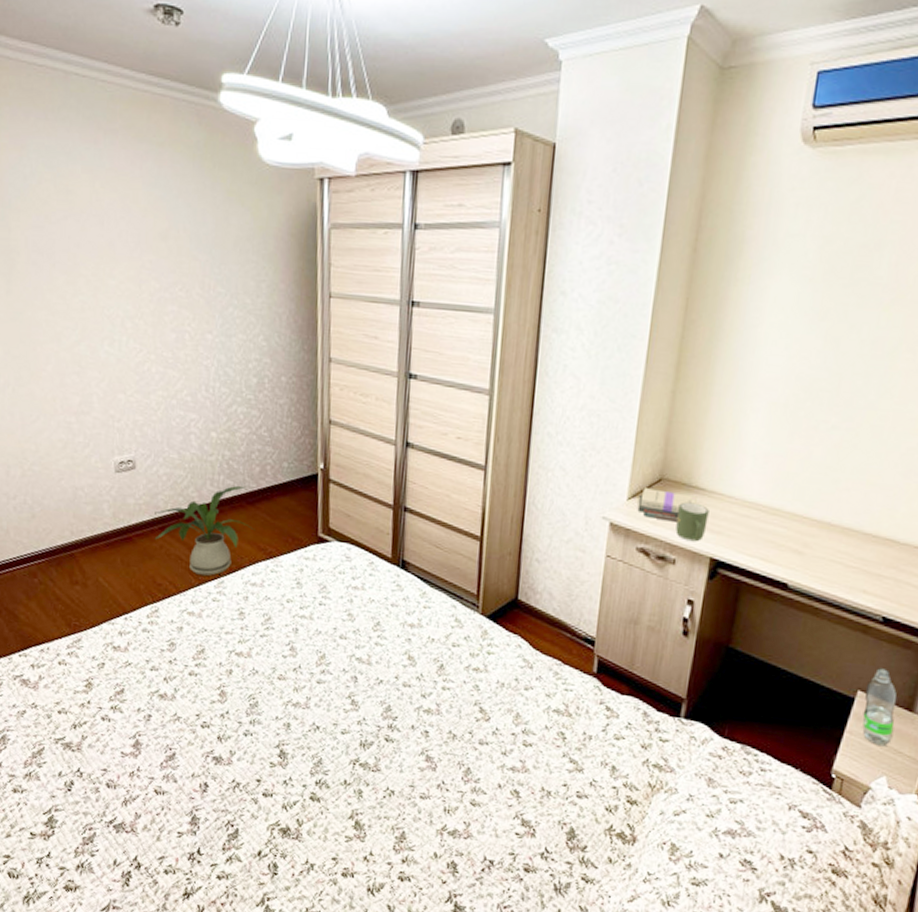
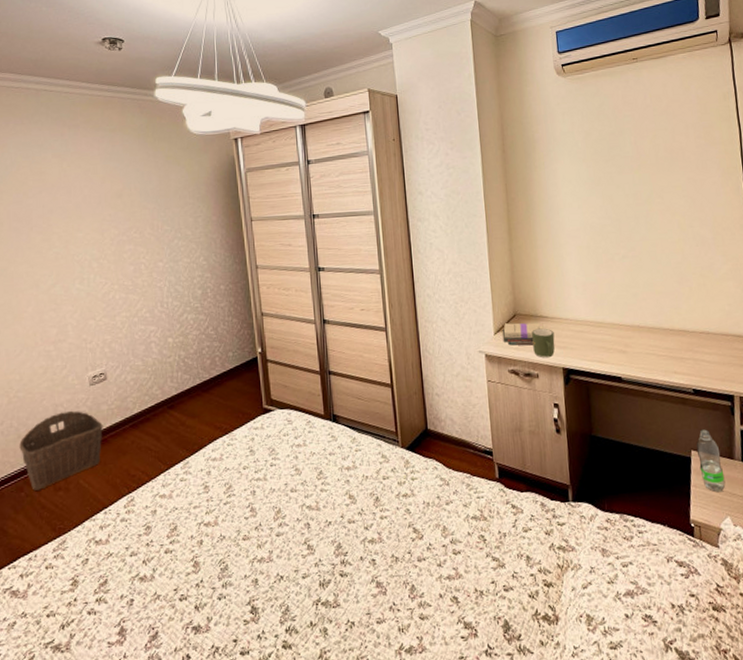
wicker basket: none [33,497,128,580] -> present [19,411,103,490]
house plant: present [154,486,255,576] -> none [125,378,211,460]

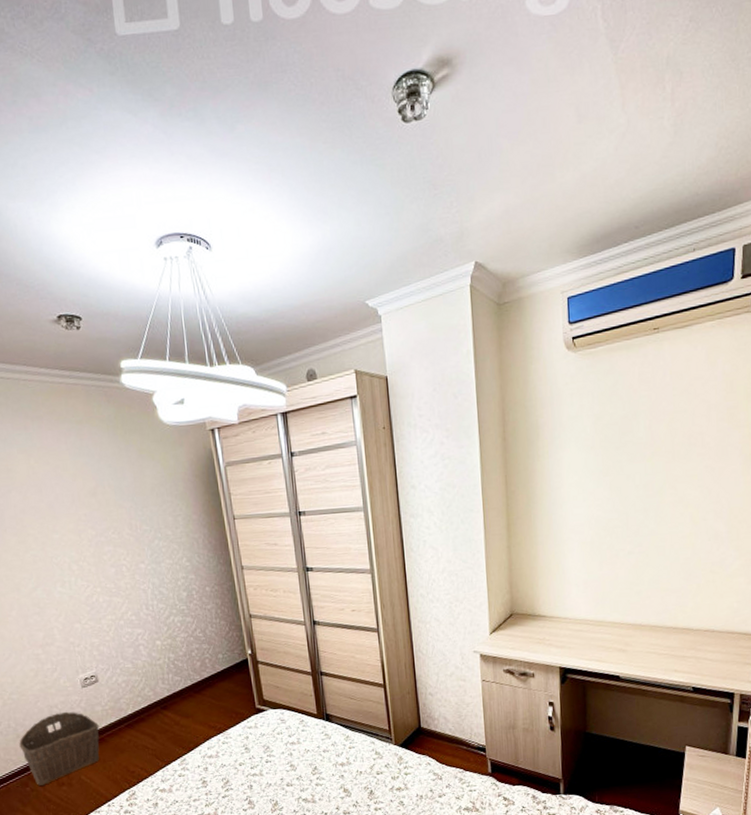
books: present [502,322,544,346] -> none [498,622,541,646]
mug: present [532,328,555,358] -> none [529,627,553,658]
bottle: present [696,429,726,493] -> none [691,726,718,785]

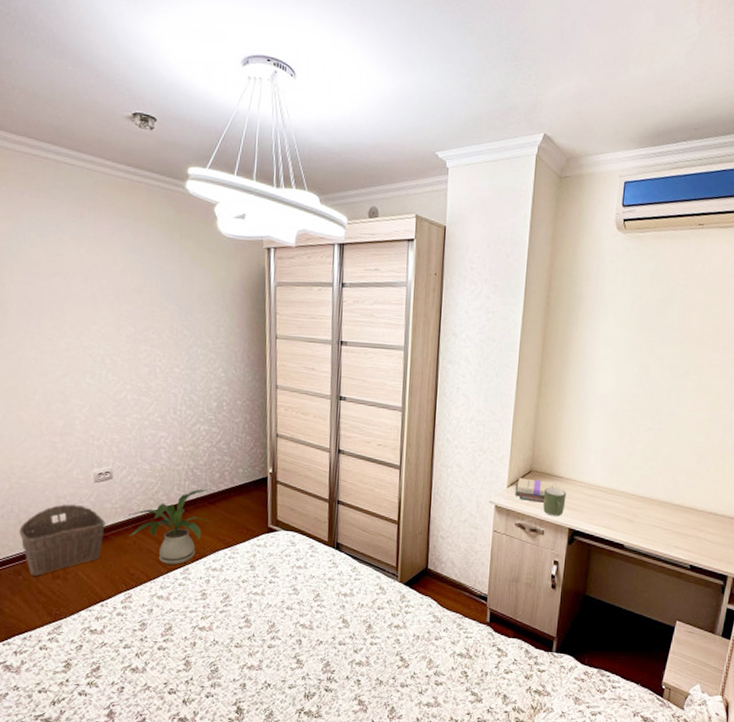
house plant: none [120,680,205,758] -> present [128,489,216,565]
books: none [498,622,541,646] -> present [515,478,557,503]
mug: none [529,627,553,658] -> present [543,487,566,517]

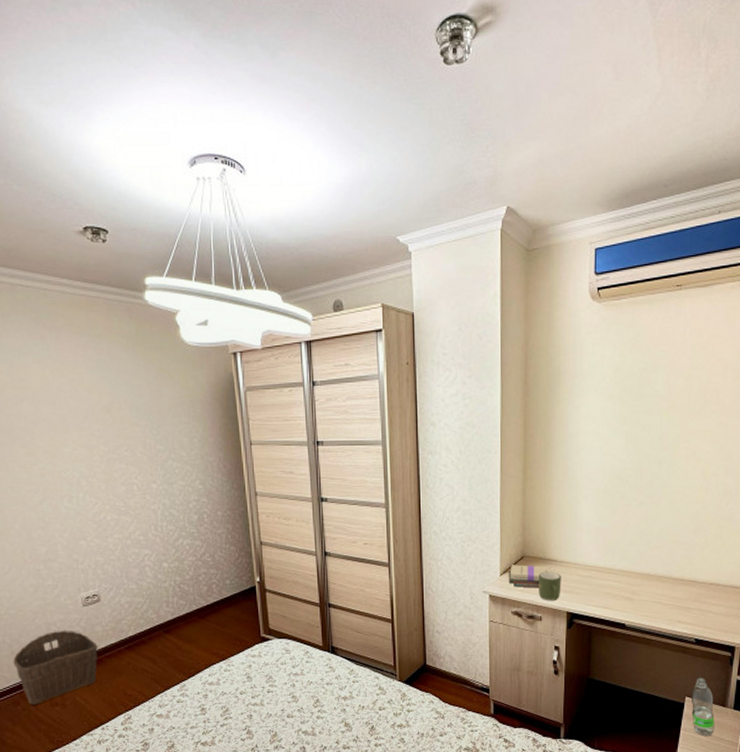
house plant: present [128,489,216,565] -> none [120,605,208,682]
bottle: none [680,603,704,662] -> present [690,677,715,737]

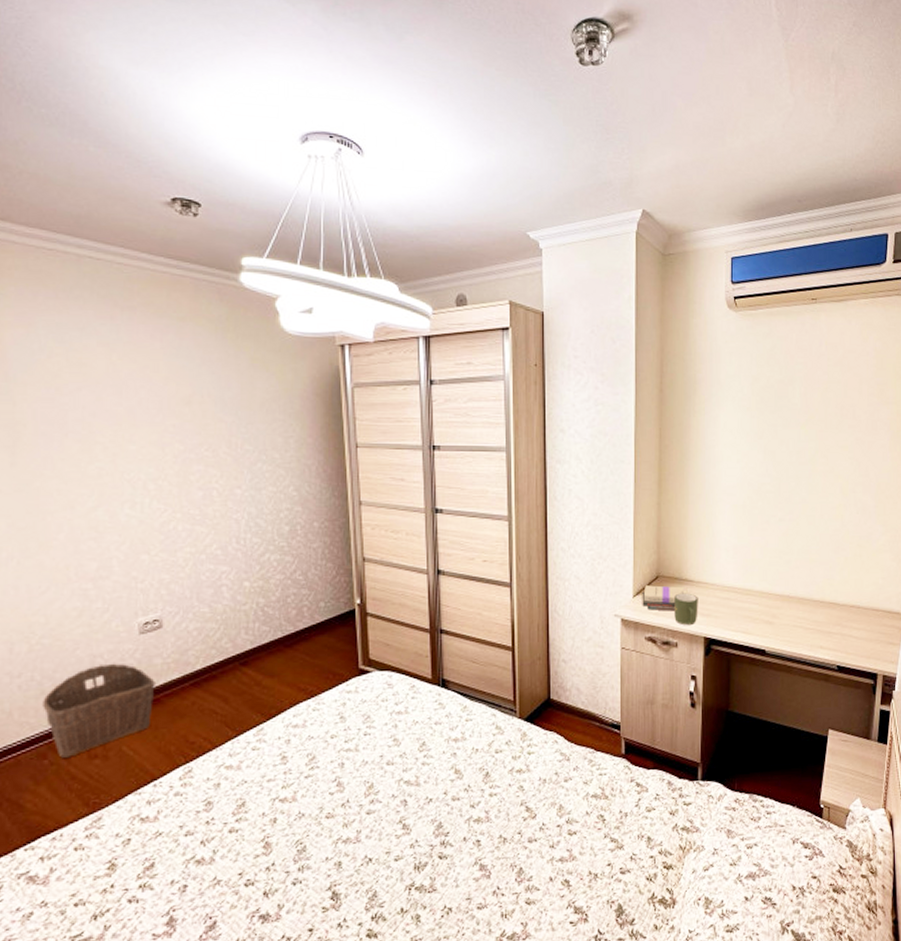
bottle: present [690,677,715,737] -> none [834,708,859,773]

